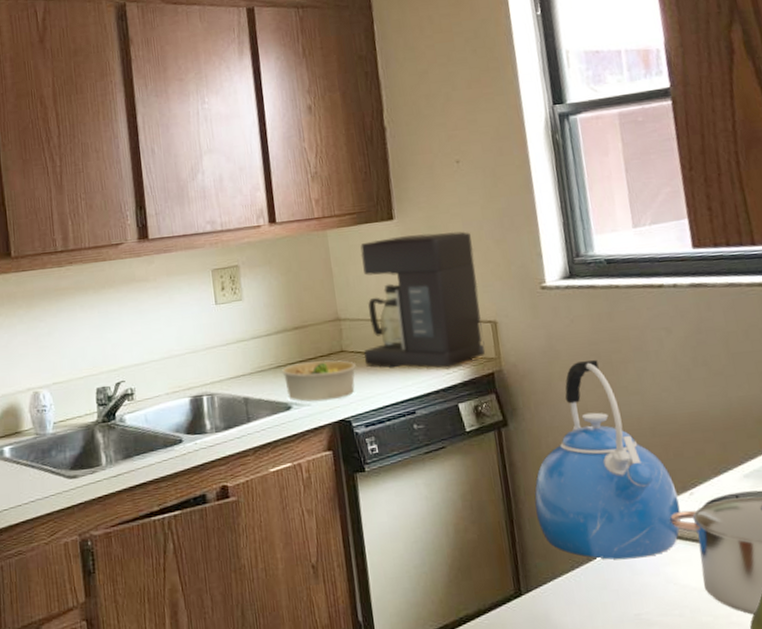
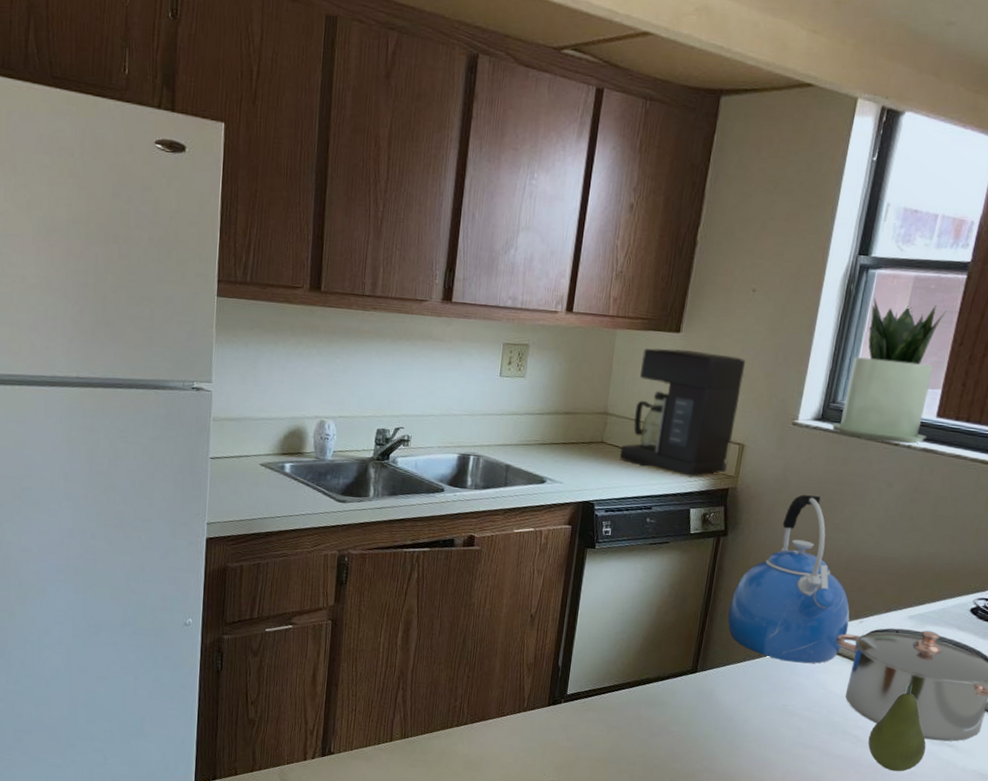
bowl: present [282,360,356,402] -> none [545,444,611,483]
planter: none [582,136,691,289] -> present [831,297,947,444]

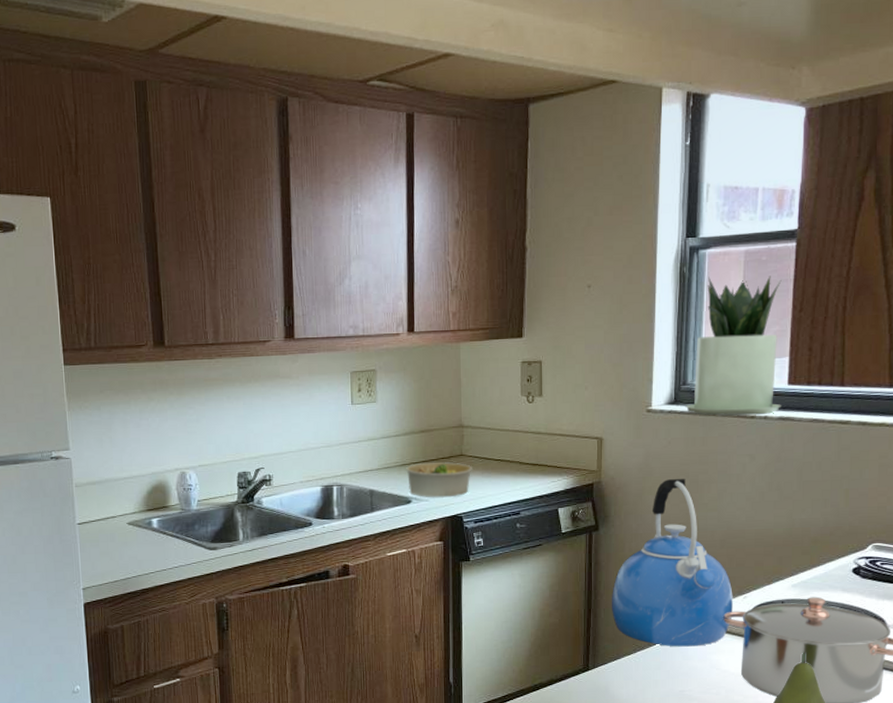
bowl: none [545,444,611,483] -> present [406,462,472,498]
coffee maker: present [619,348,745,477] -> none [480,352,592,477]

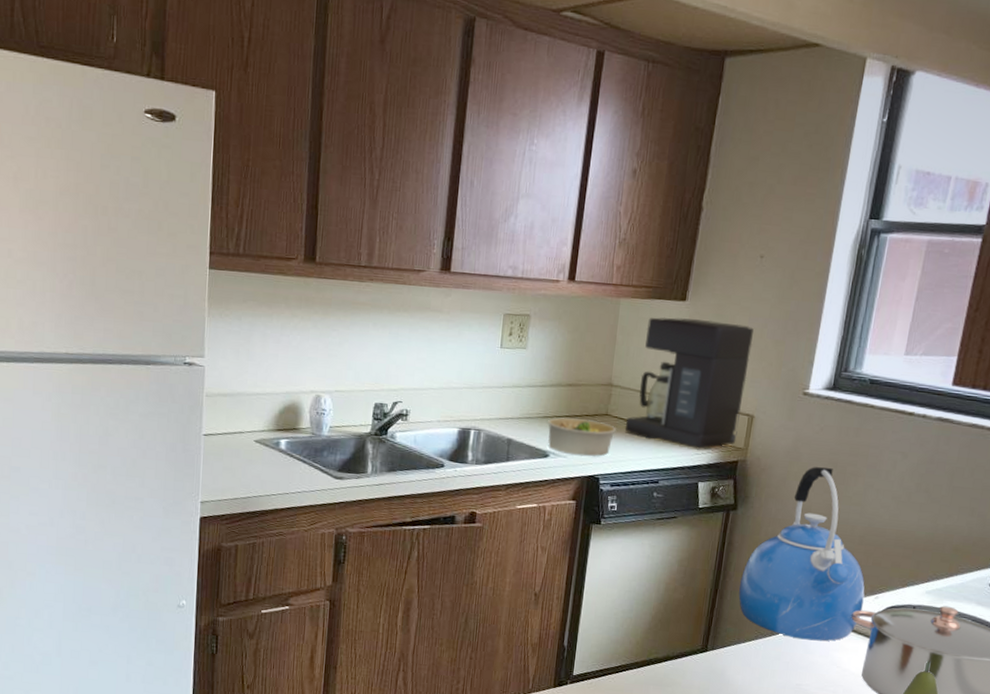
coffee maker: none [480,352,592,477] -> present [624,317,754,449]
planter: present [685,276,782,416] -> none [843,262,962,413]

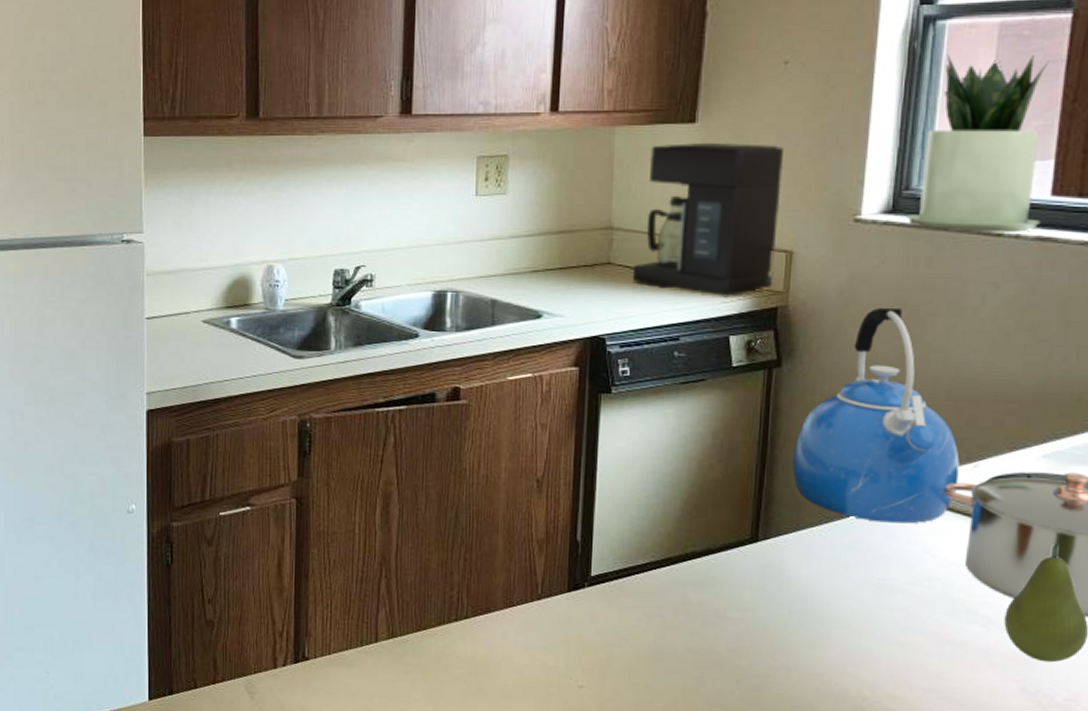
bowl: present [548,417,616,457] -> none [538,270,621,314]
planter: none [843,262,962,413] -> present [906,54,1050,233]

